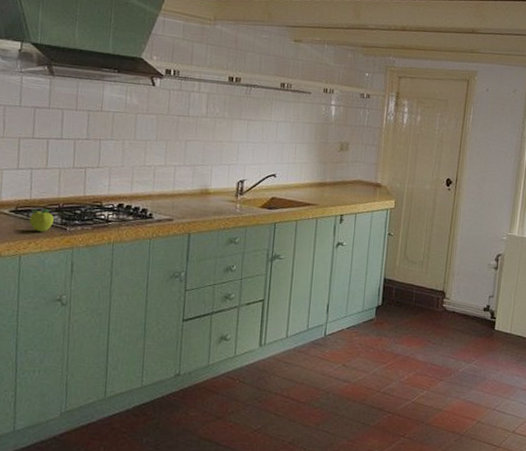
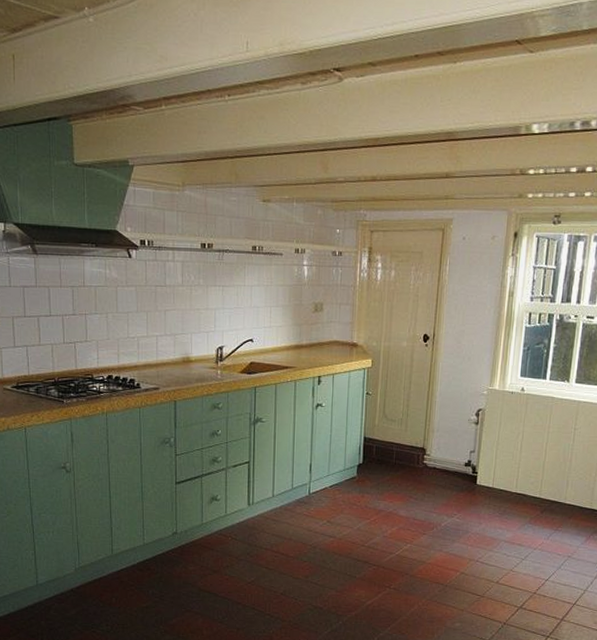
fruit: present [29,209,54,232] -> none [30,383,51,405]

